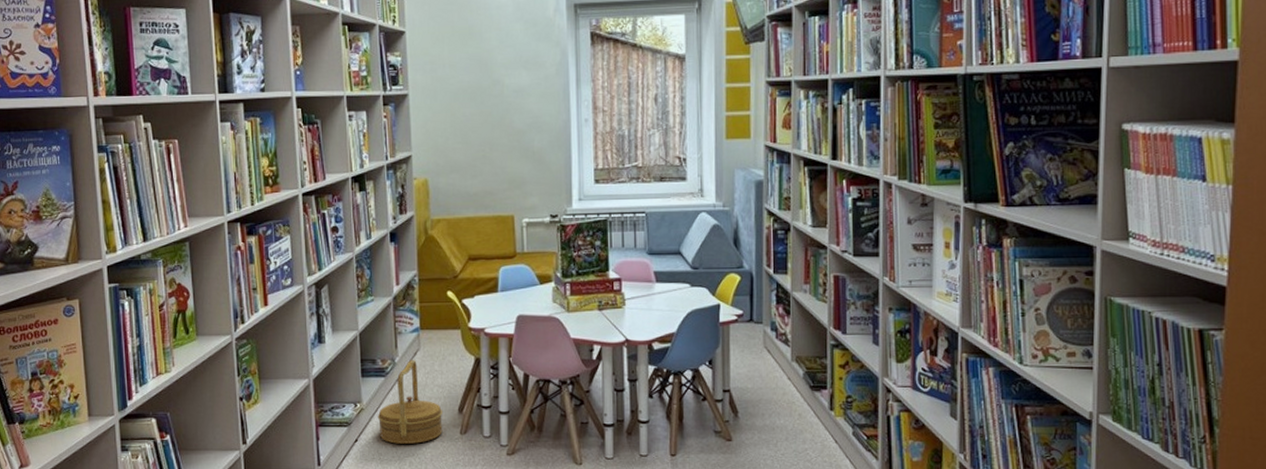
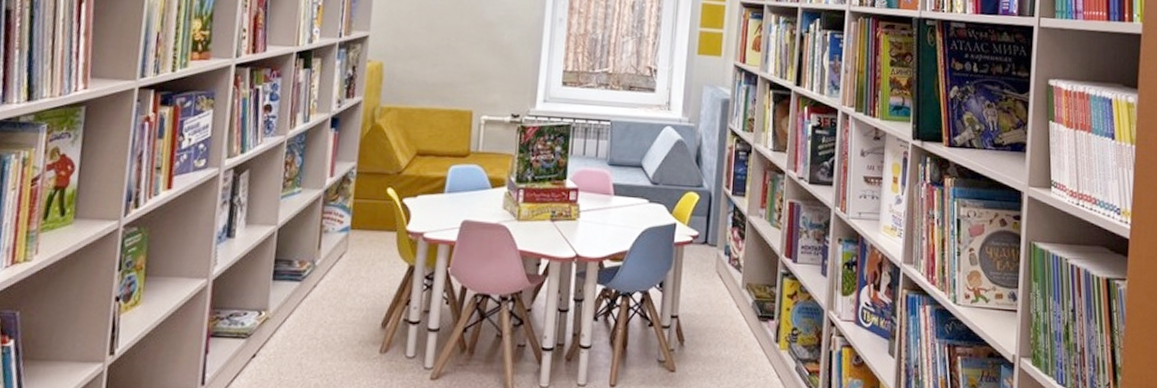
basket: present [377,359,443,444] -> none [284,262,364,362]

